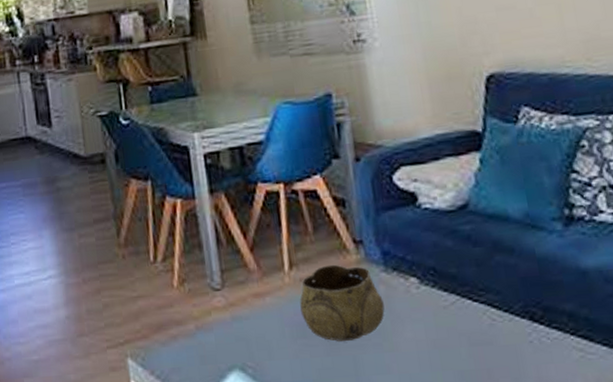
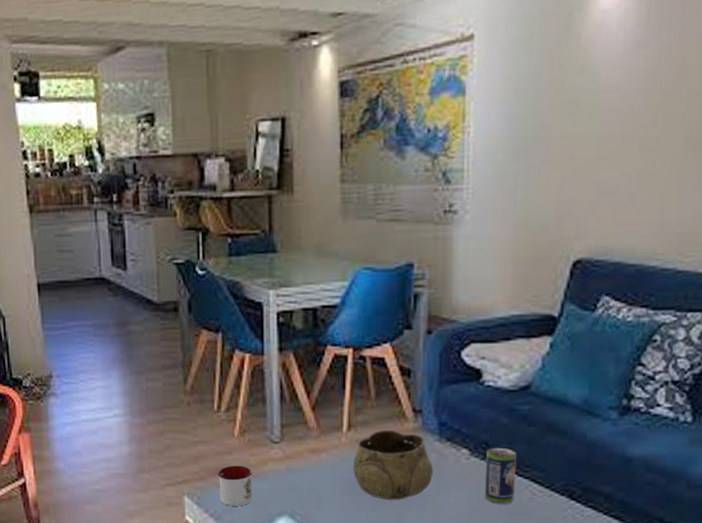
mug: none [159,318,200,365] -> present [217,465,253,506]
beverage can: none [435,271,474,334] -> present [484,447,517,504]

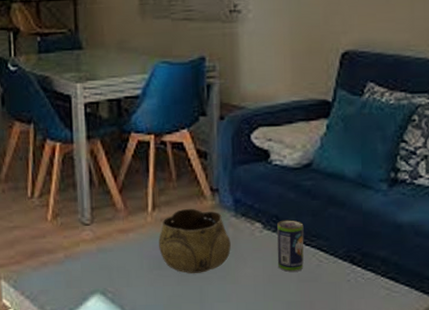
mug: present [217,465,253,506] -> none [32,248,67,287]

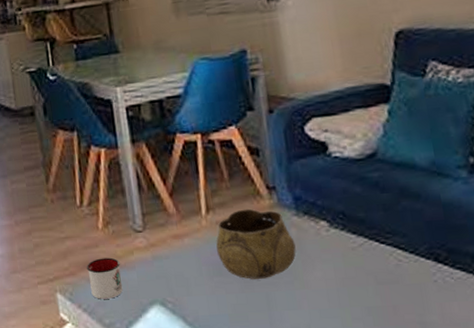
mug: none [32,248,67,287] -> present [86,257,123,299]
beverage can: present [276,220,304,272] -> none [345,215,381,274]

